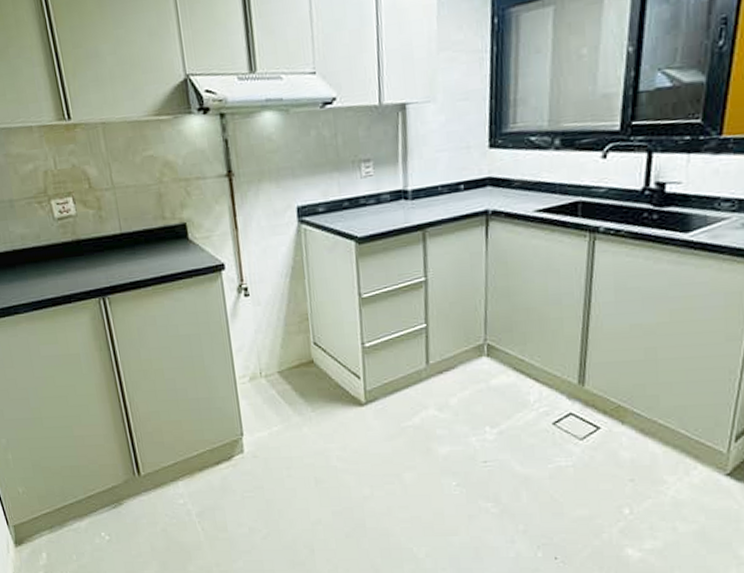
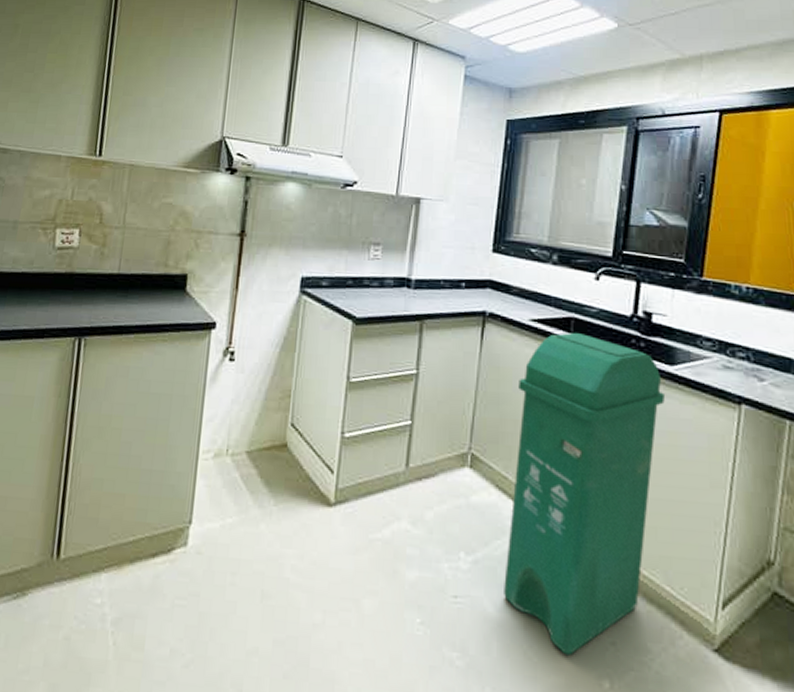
trash bin: none [528,216,681,494] -> present [504,333,666,656]

